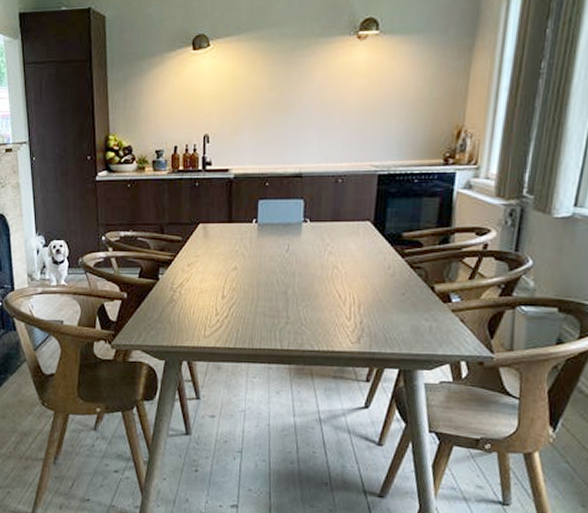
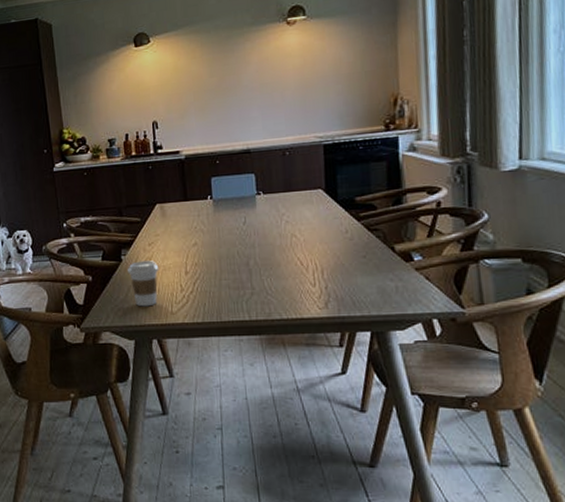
coffee cup: none [164,281,196,328] -> present [128,260,159,307]

